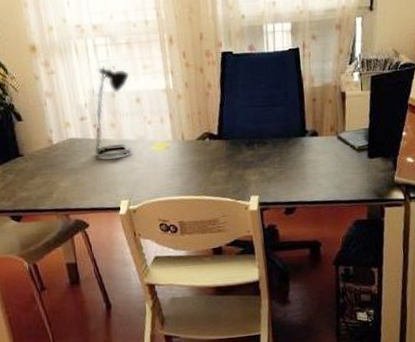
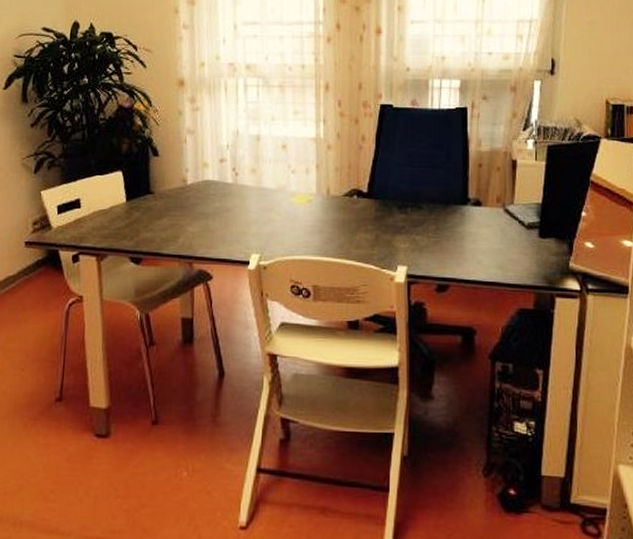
desk lamp: present [95,65,132,159] -> none [230,107,278,207]

